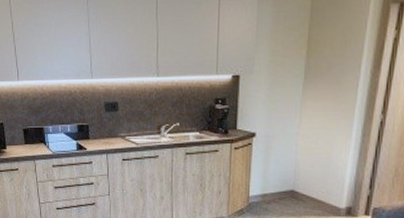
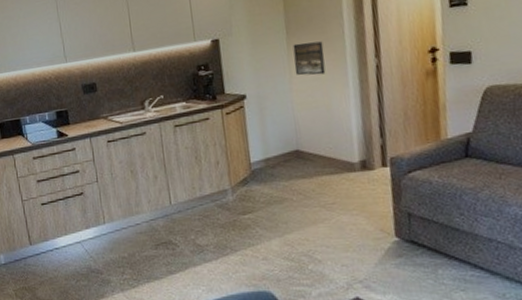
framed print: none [305,90,336,123] -> present [293,41,326,76]

